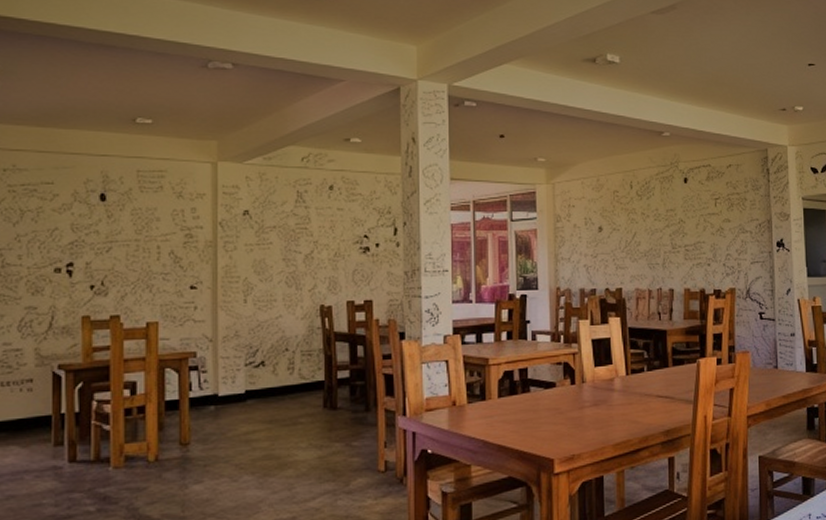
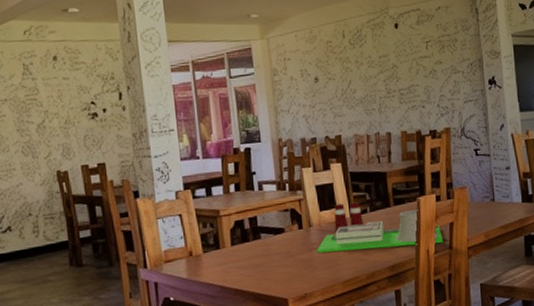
architectural model: none [588,359,722,412] -> present [317,202,443,253]

